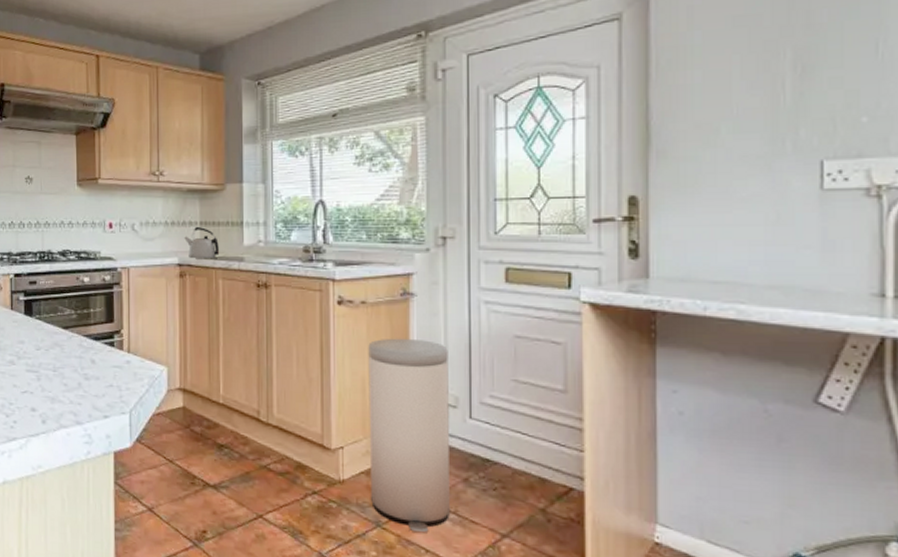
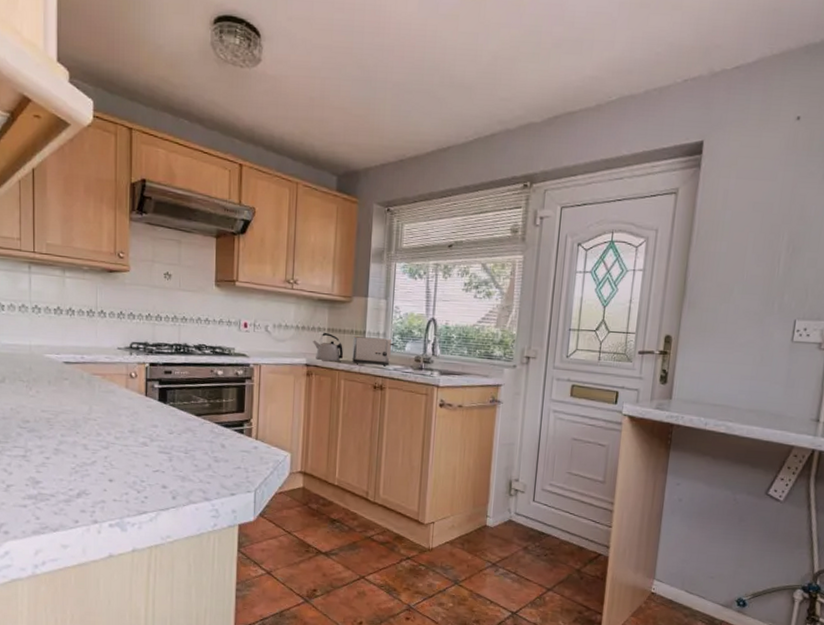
toaster: none [228,228,278,259] -> present [351,336,395,366]
pedal bin: present [368,338,451,533] -> none [452,436,523,589]

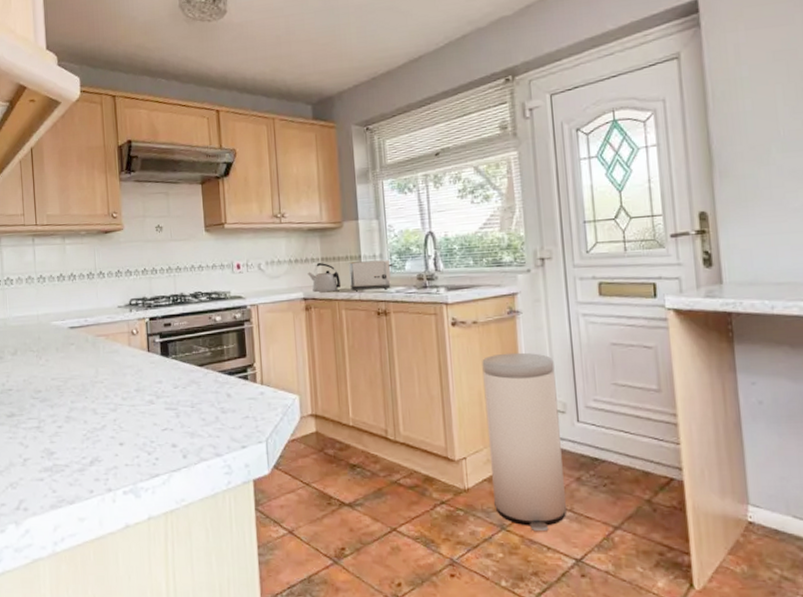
pedal bin: none [452,436,523,589] -> present [482,352,567,532]

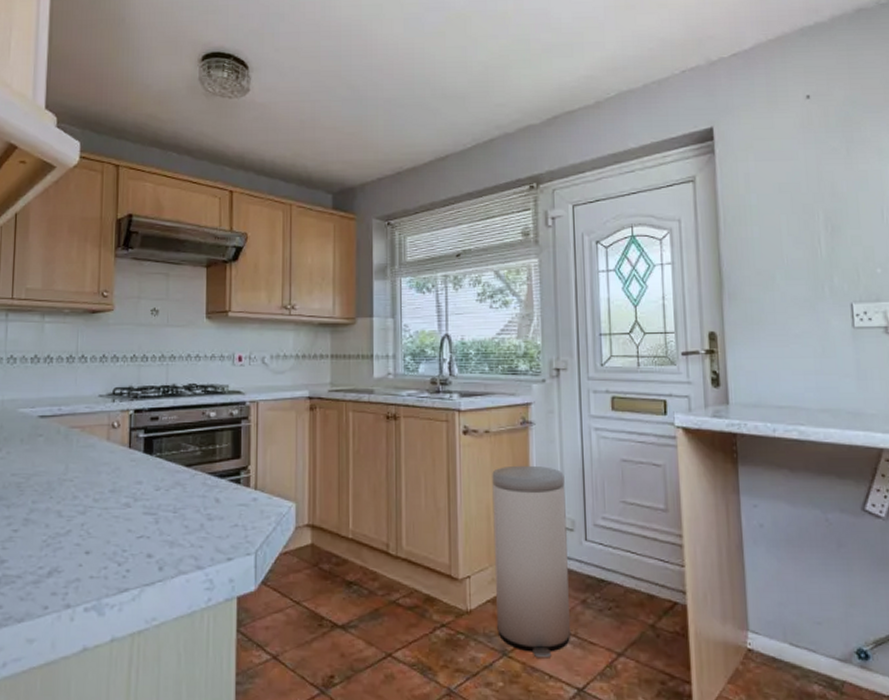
kettle: present [308,262,342,293] -> none [315,359,350,392]
toaster: present [349,260,393,291] -> none [359,361,407,392]

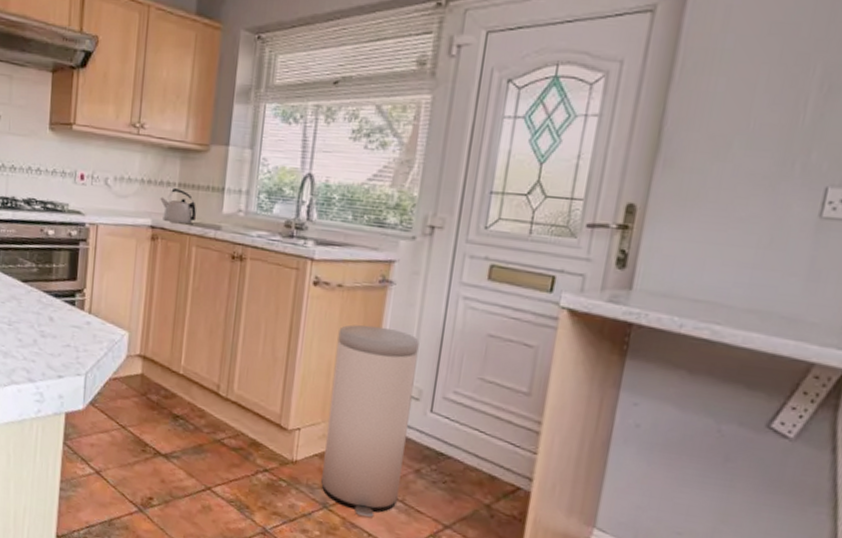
kettle: none [315,359,350,392] -> present [160,187,197,225]

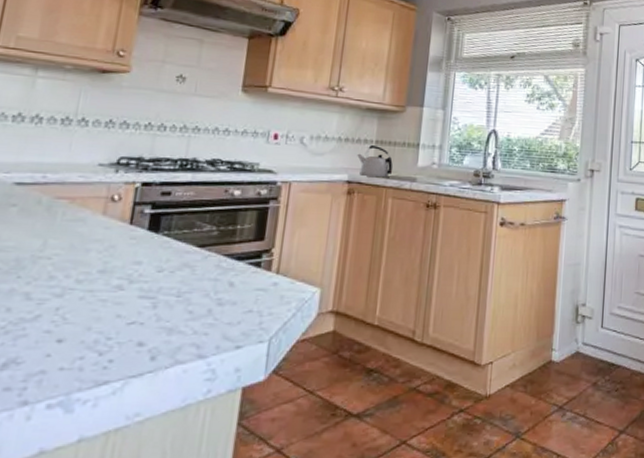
pedal bin: present [321,324,420,518] -> none [513,257,589,439]

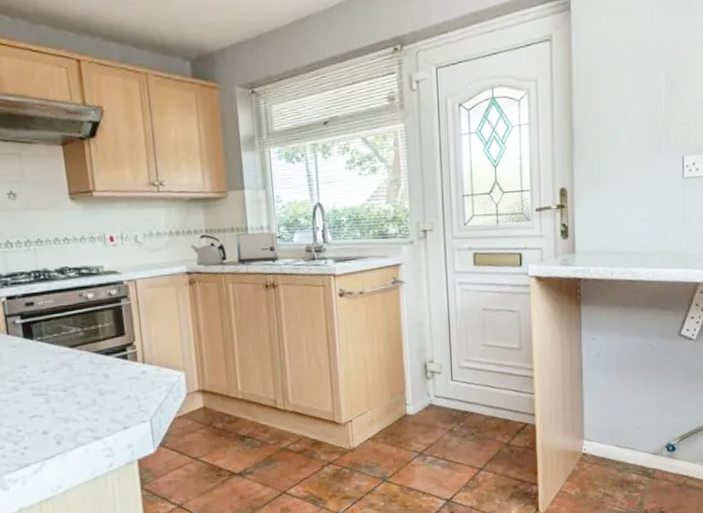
toaster: none [401,149,452,181] -> present [235,231,282,264]

